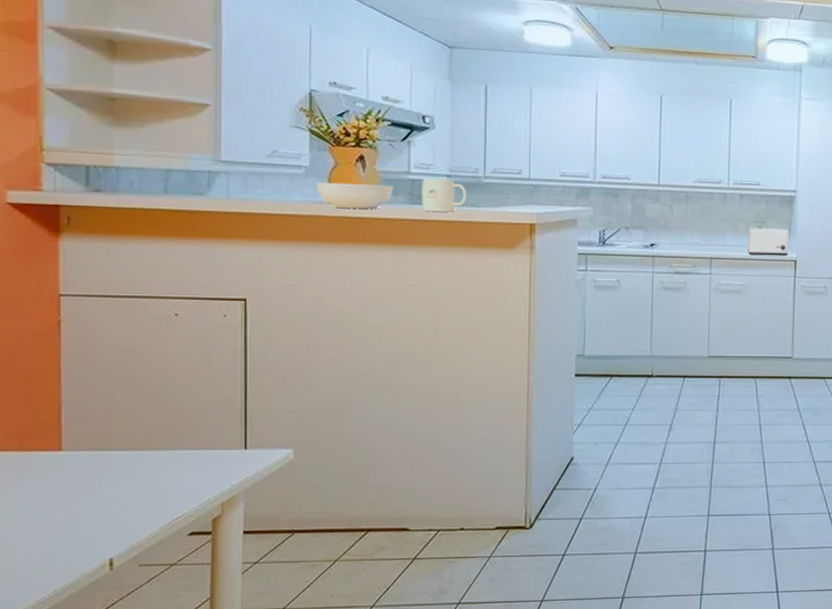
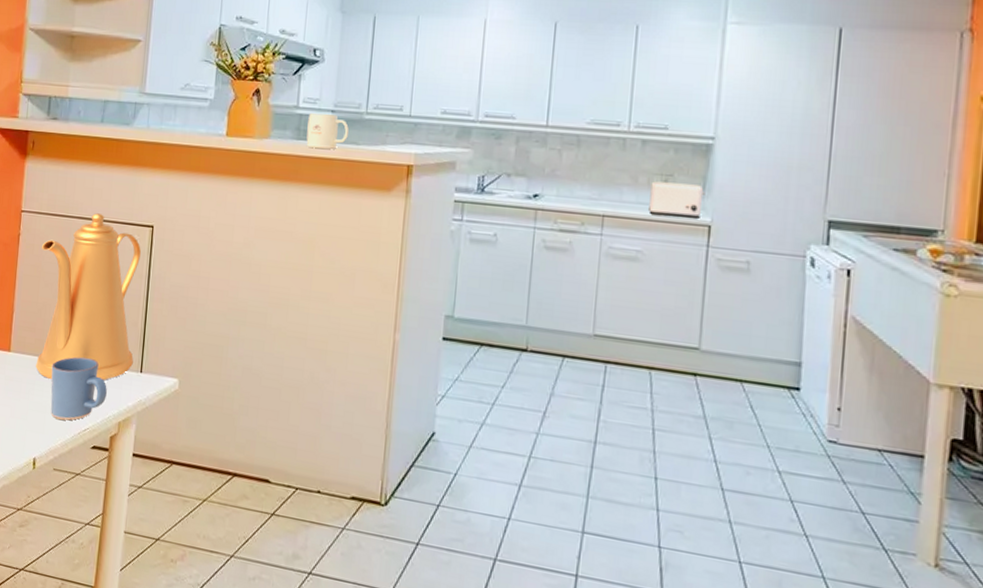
coffee pot: none [93,291,234,472] -> present [36,213,142,380]
mug: none [124,443,203,512] -> present [50,356,107,421]
bowl: present [315,182,394,210] -> none [217,114,284,143]

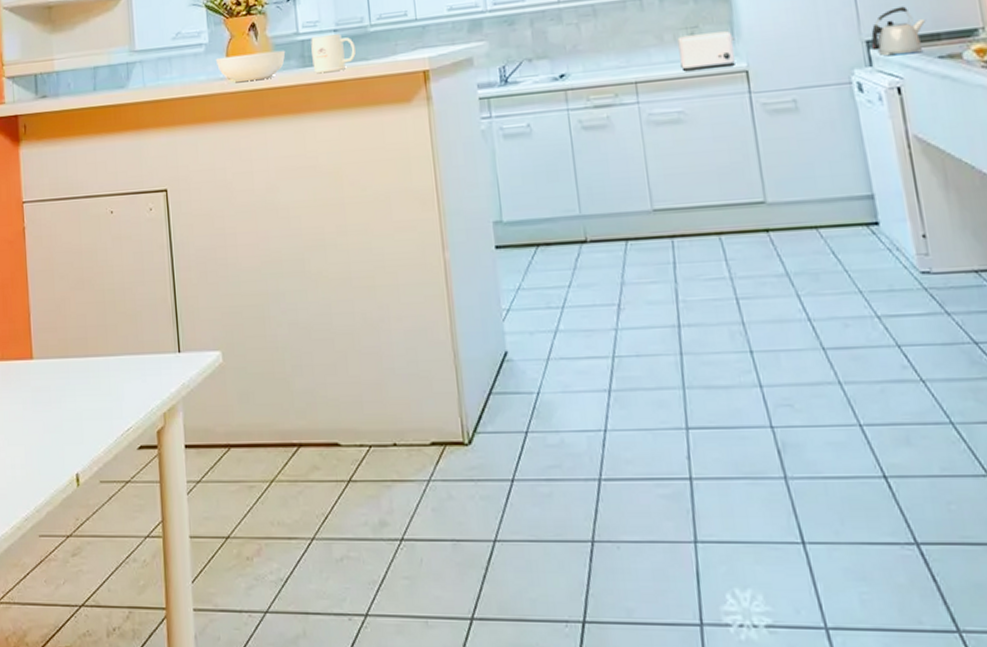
coffee pot: present [36,213,142,380] -> none [49,188,169,381]
mug: present [50,356,107,421] -> none [80,347,146,423]
bowl: none [217,114,284,143] -> present [215,49,286,83]
kettle: none [832,195,891,242] -> present [871,6,927,57]

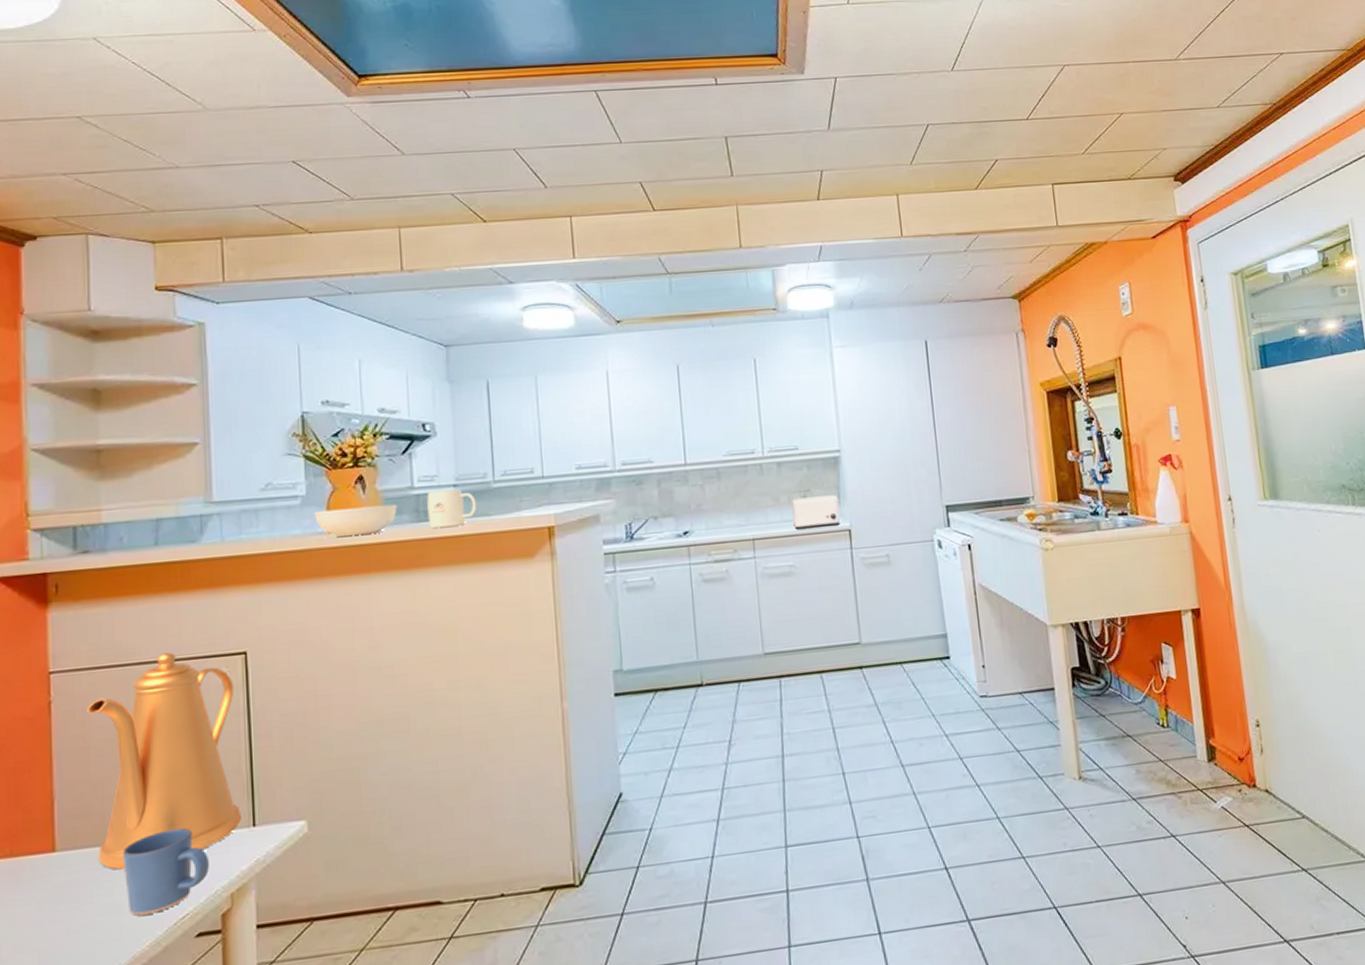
coffee pot: none [49,188,169,381] -> present [86,652,241,870]
mug: none [80,347,146,423] -> present [122,827,209,916]
kettle: present [871,6,927,57] -> none [949,477,992,519]

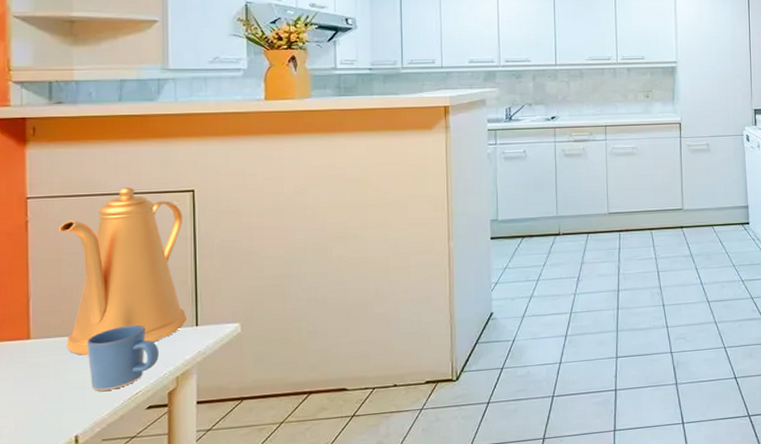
bowl: present [313,504,398,538] -> none [253,80,323,104]
mug: present [427,489,476,528] -> none [347,72,387,101]
toaster: present [792,495,841,530] -> none [637,96,675,121]

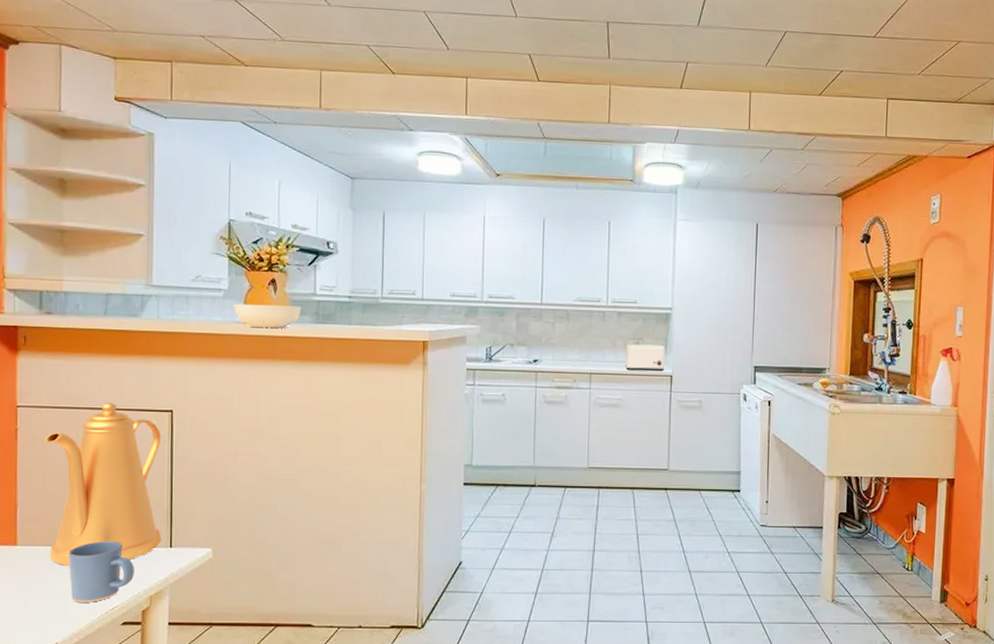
bowl: none [253,80,323,104] -> present [233,303,302,329]
toaster: none [637,96,675,121] -> present [625,344,667,371]

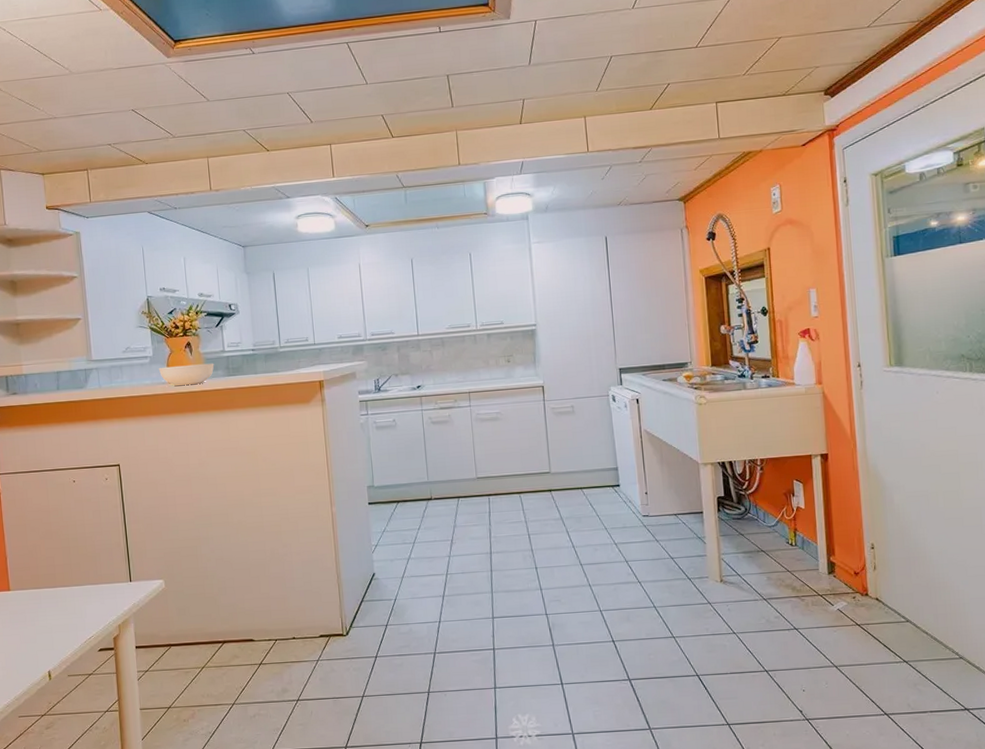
coffee pot: present [44,403,162,566] -> none [22,463,122,605]
mug: present [68,540,134,603] -> none [50,580,104,635]
toaster: present [625,344,667,371] -> none [498,359,536,386]

